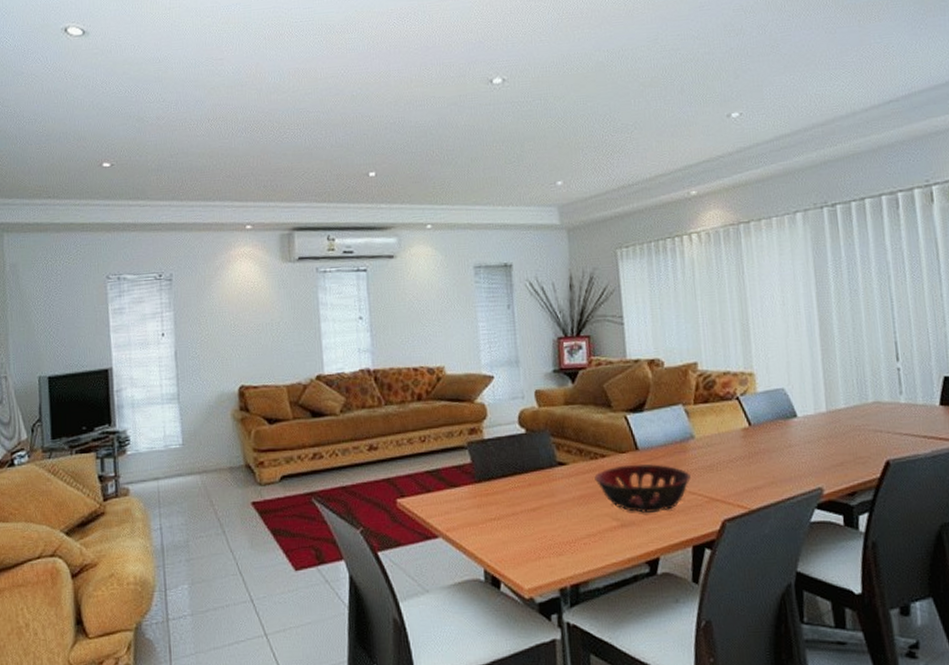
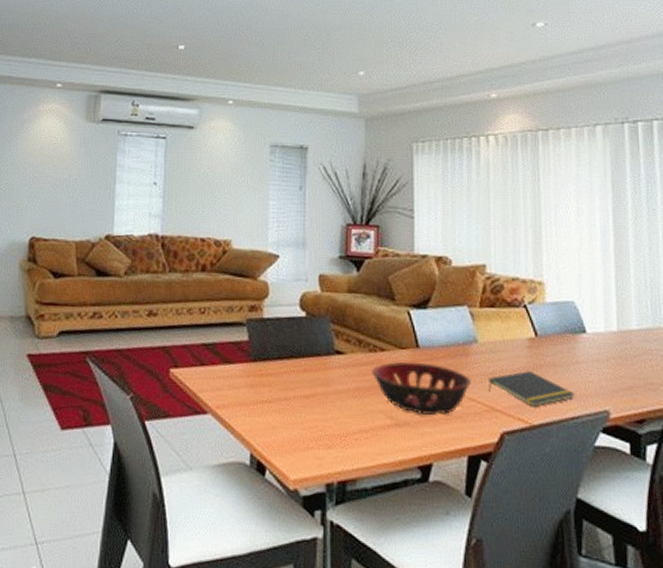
notepad: none [707,460,790,493] -> present [489,371,575,408]

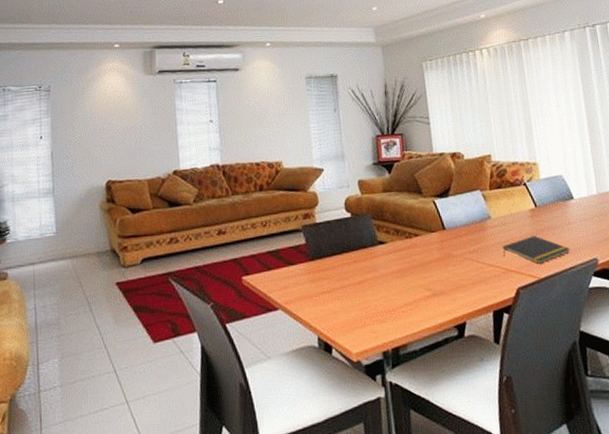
decorative bowl: present [372,361,471,415] -> none [409,240,489,283]

